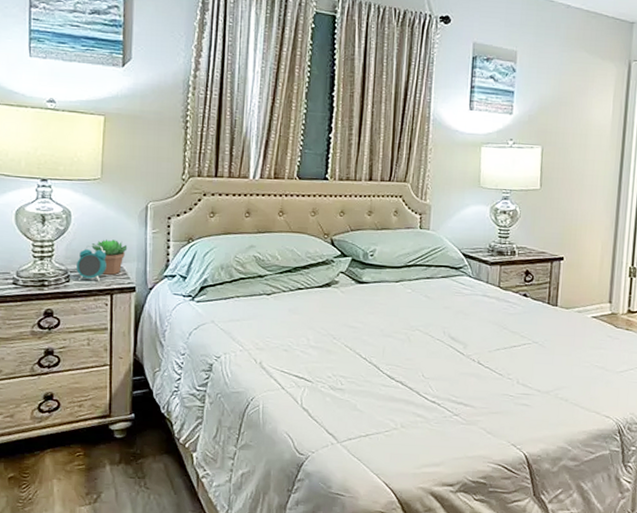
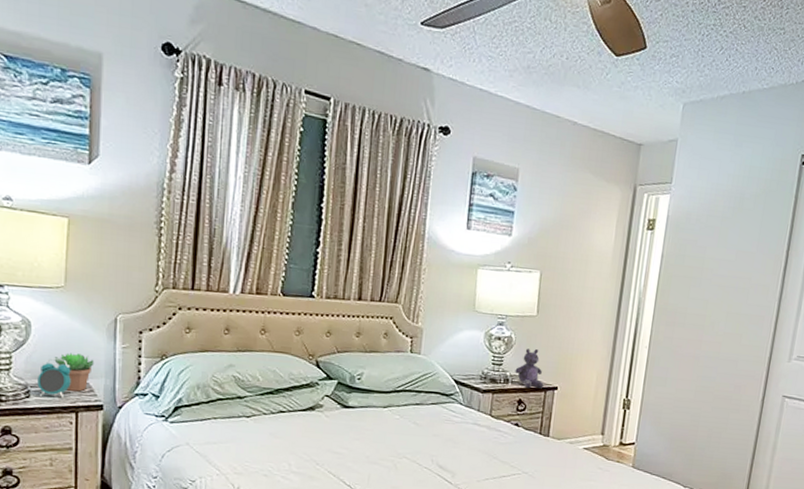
stuffed animal: none [521,221,550,260] -> present [515,348,544,389]

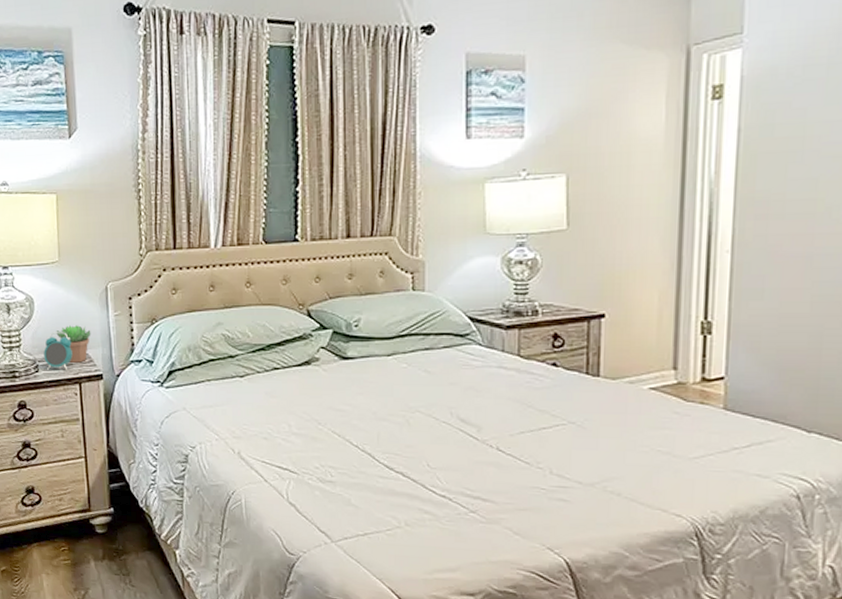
stuffed animal: present [515,348,544,389] -> none [545,270,586,319]

